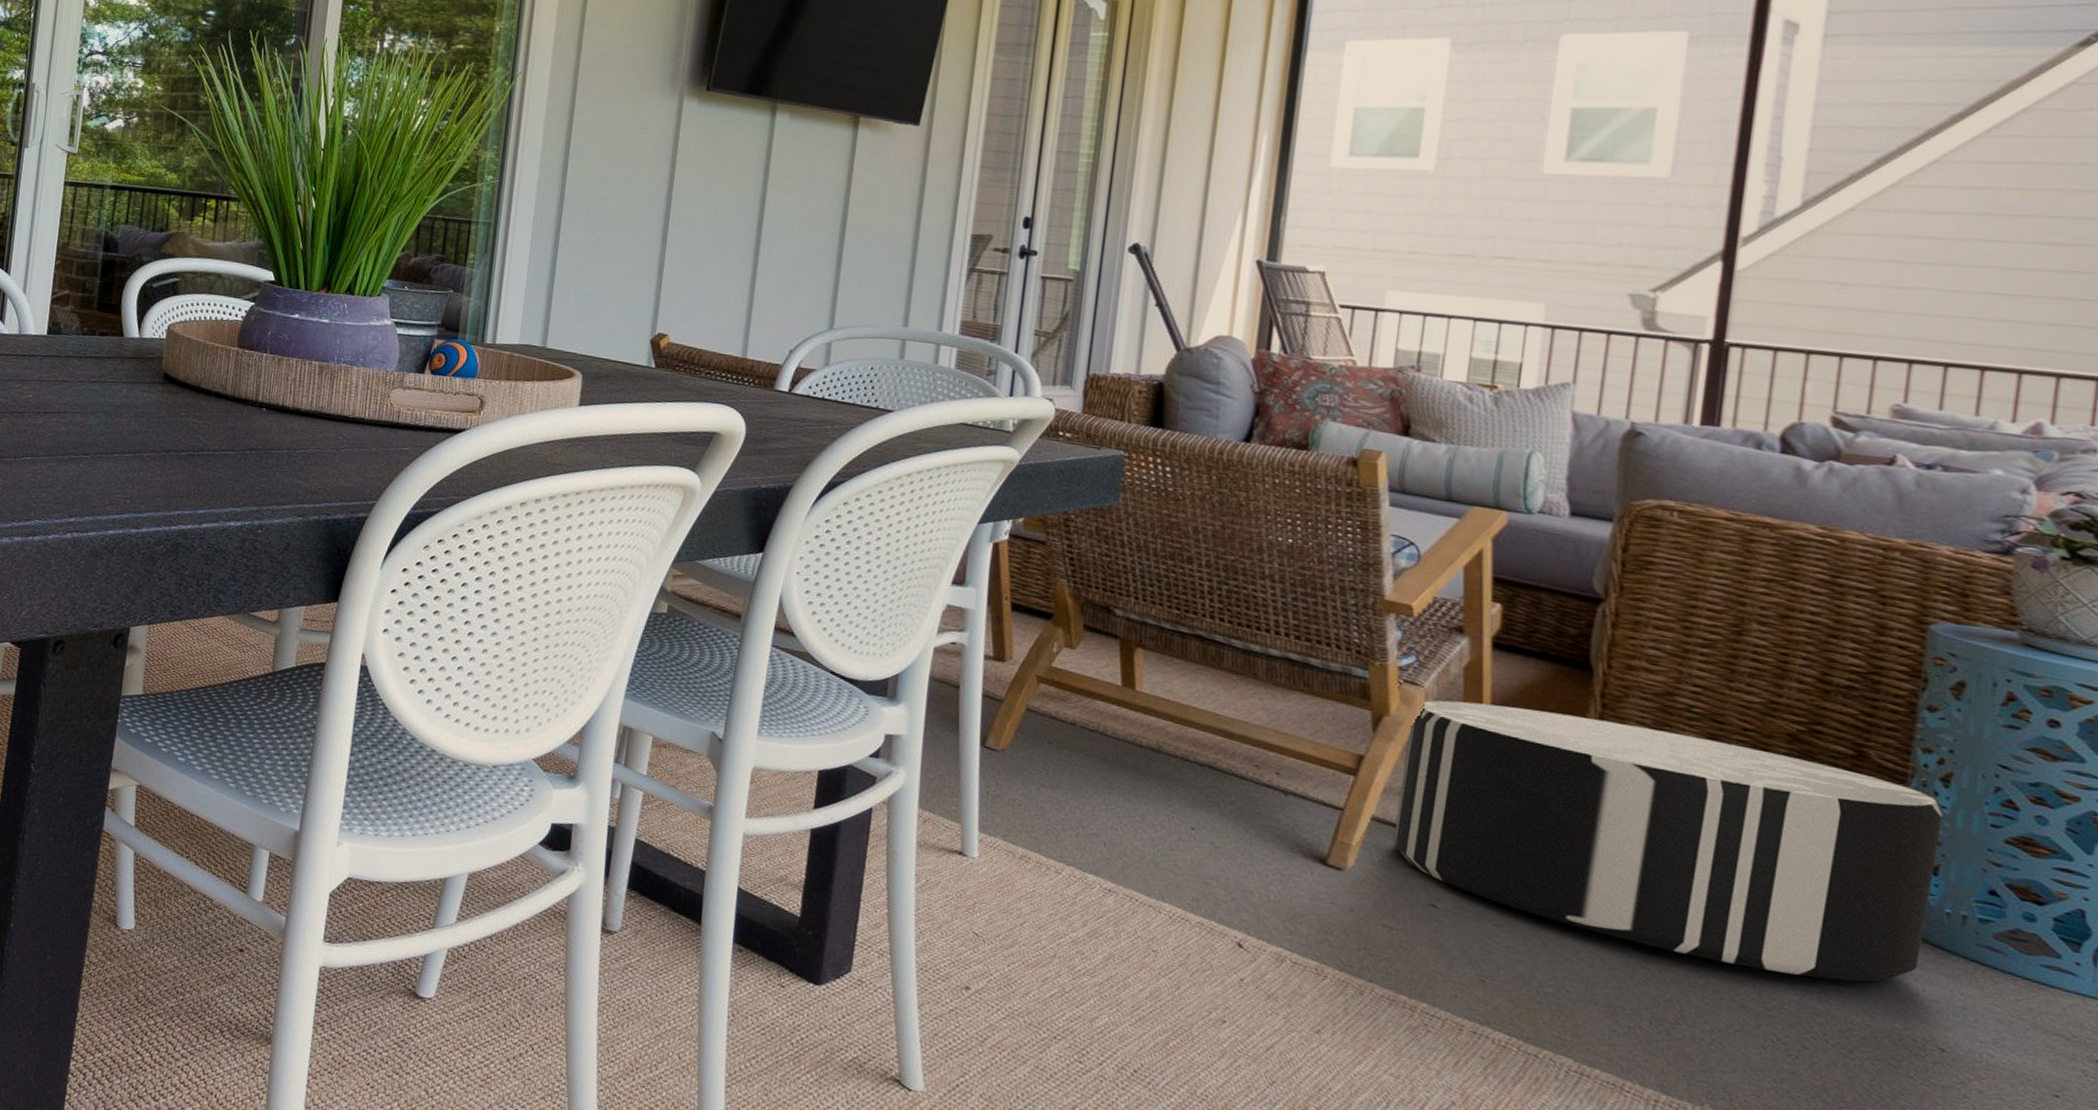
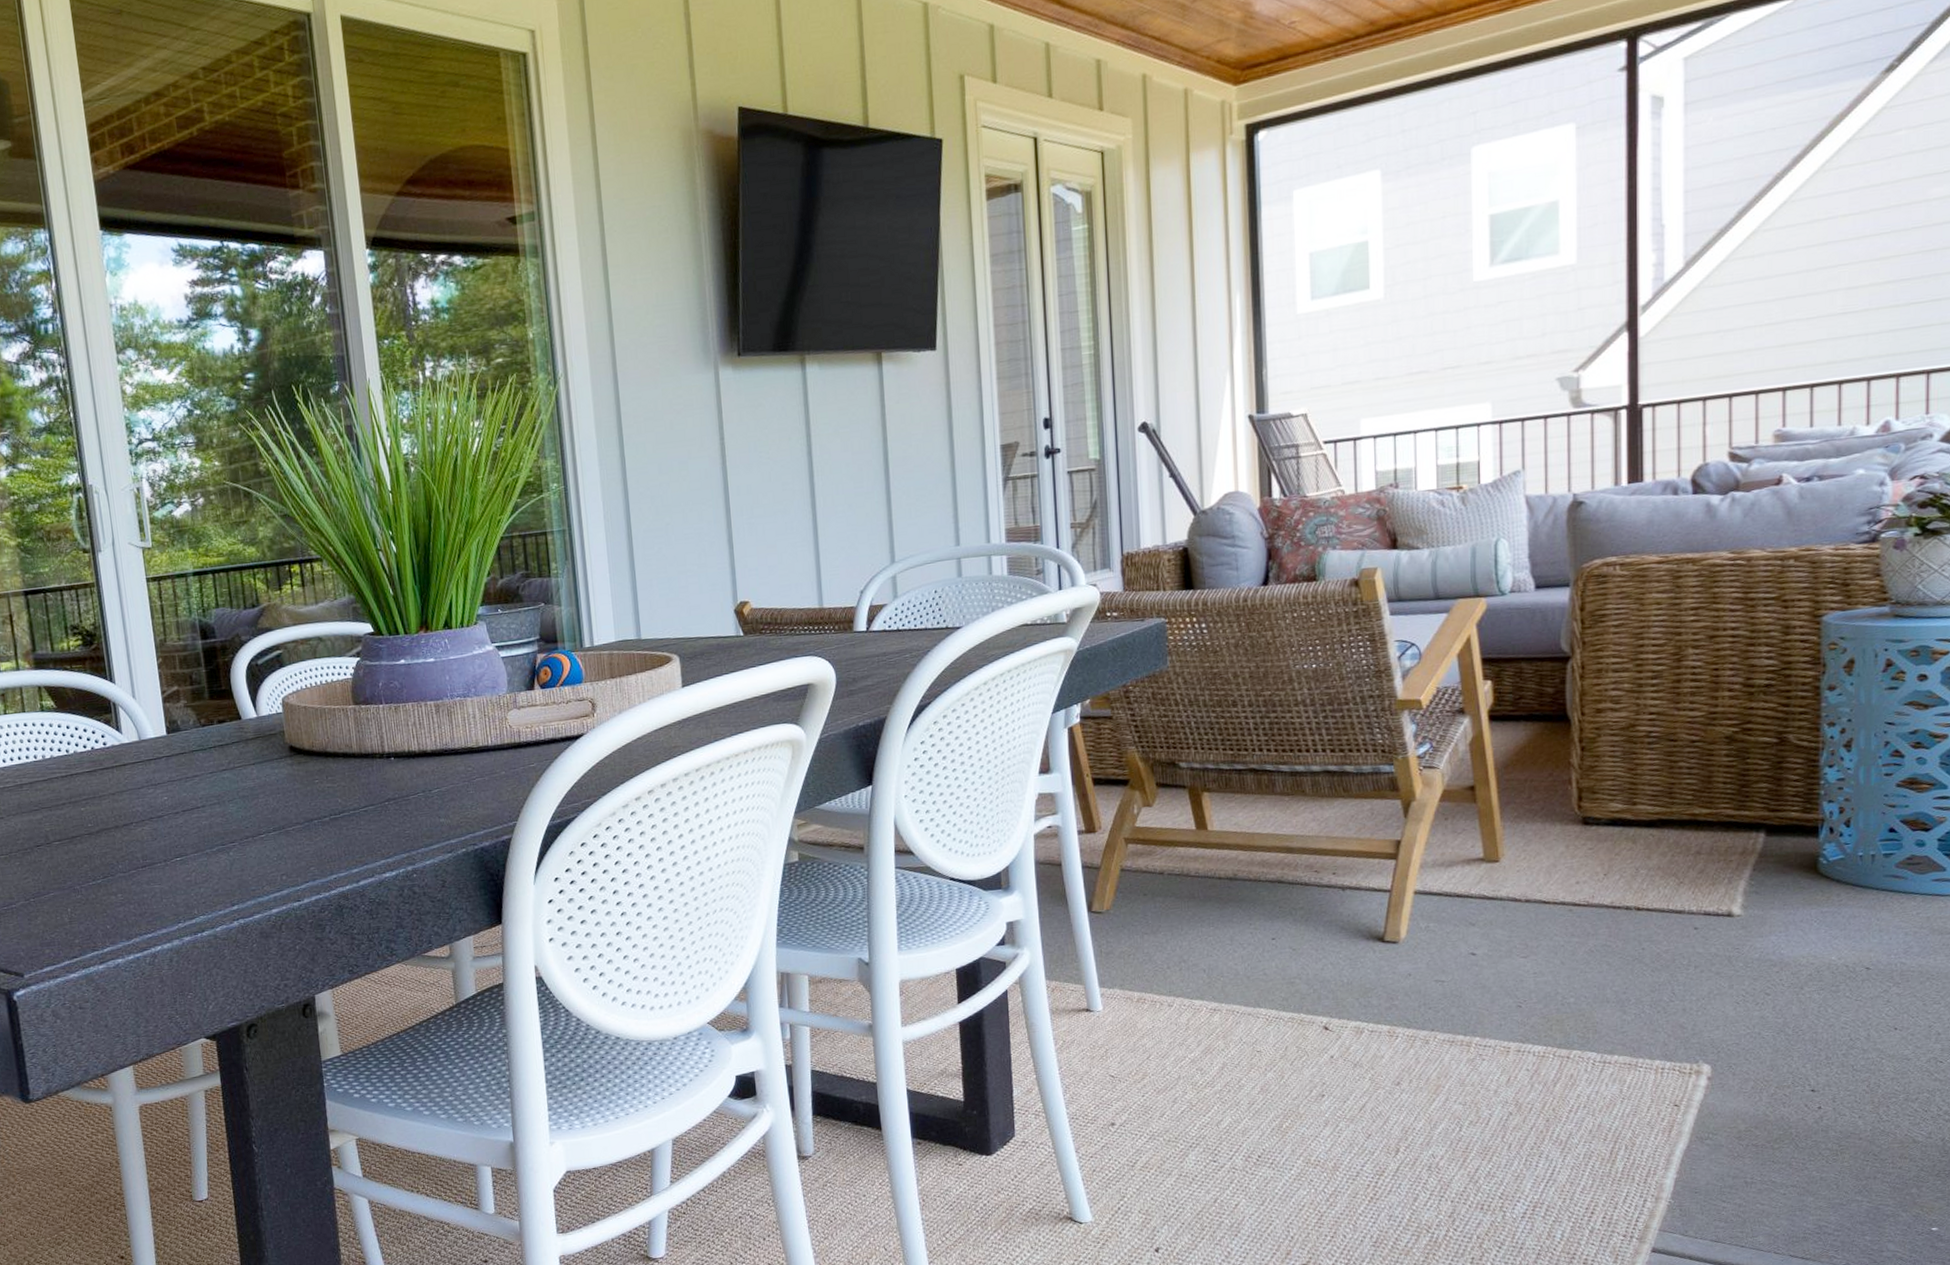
pouf: present [1392,700,1943,982] -> none [1433,755,1849,943]

